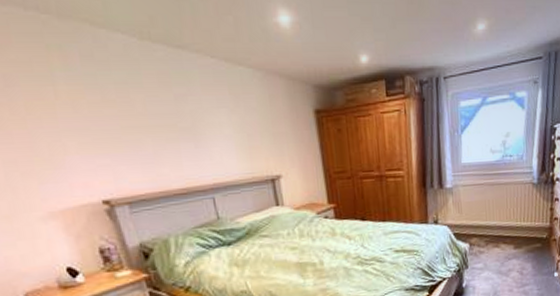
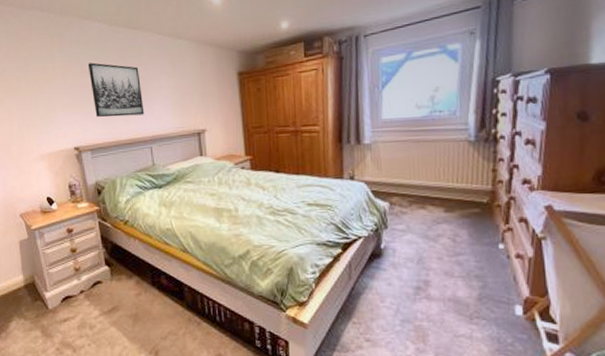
wall art: none [111,88,201,161] -> present [87,62,145,118]

